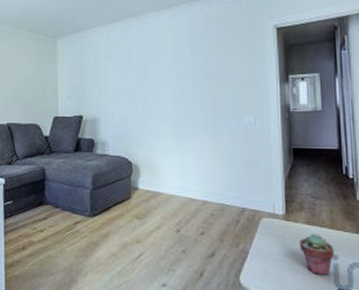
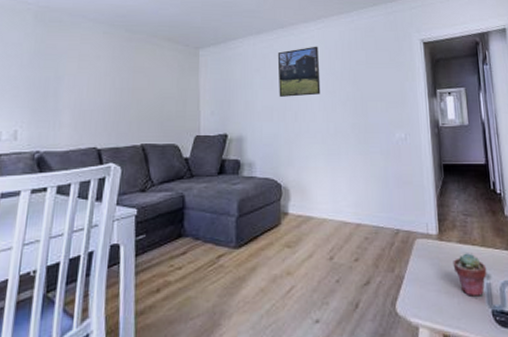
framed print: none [129,33,170,82] -> present [277,46,321,97]

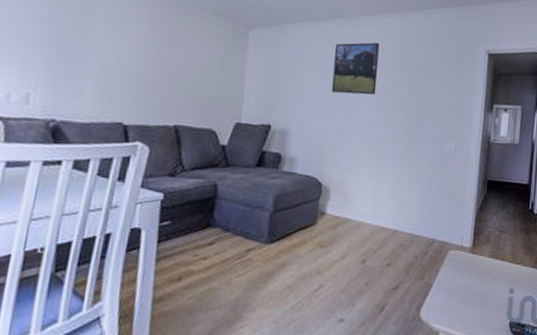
potted succulent: present [453,253,487,297] -> none [480,267,512,308]

